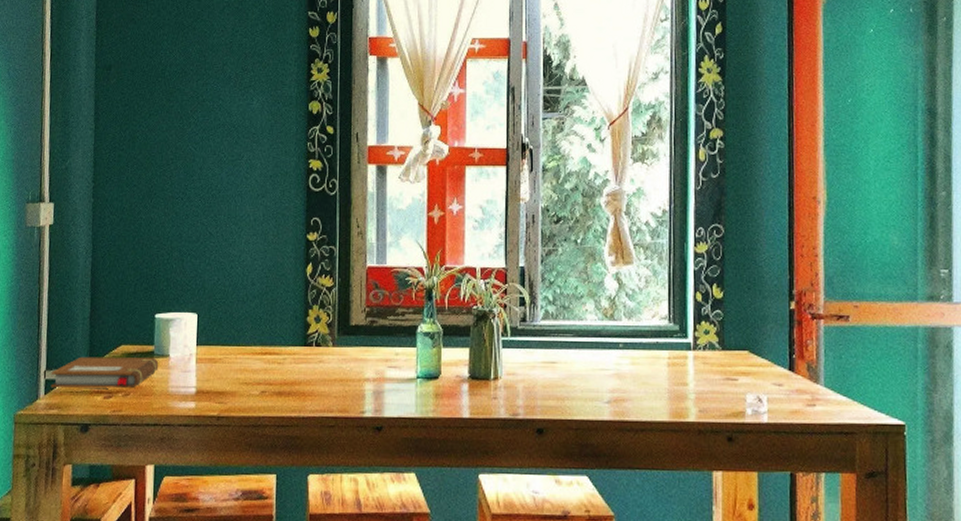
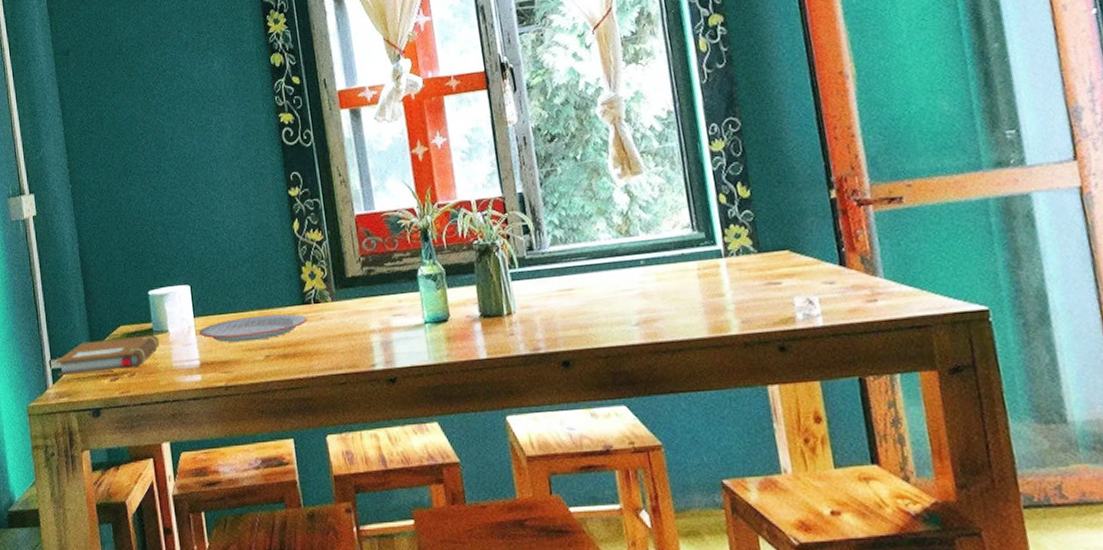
plate: none [200,351,306,376] -> present [199,313,307,343]

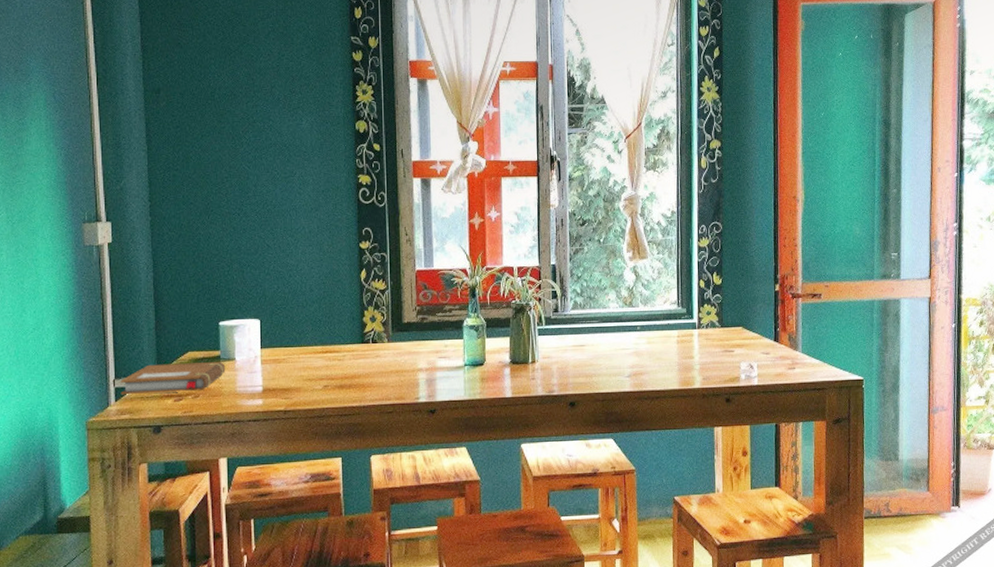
plate: present [199,313,307,343] -> none [265,350,364,373]

